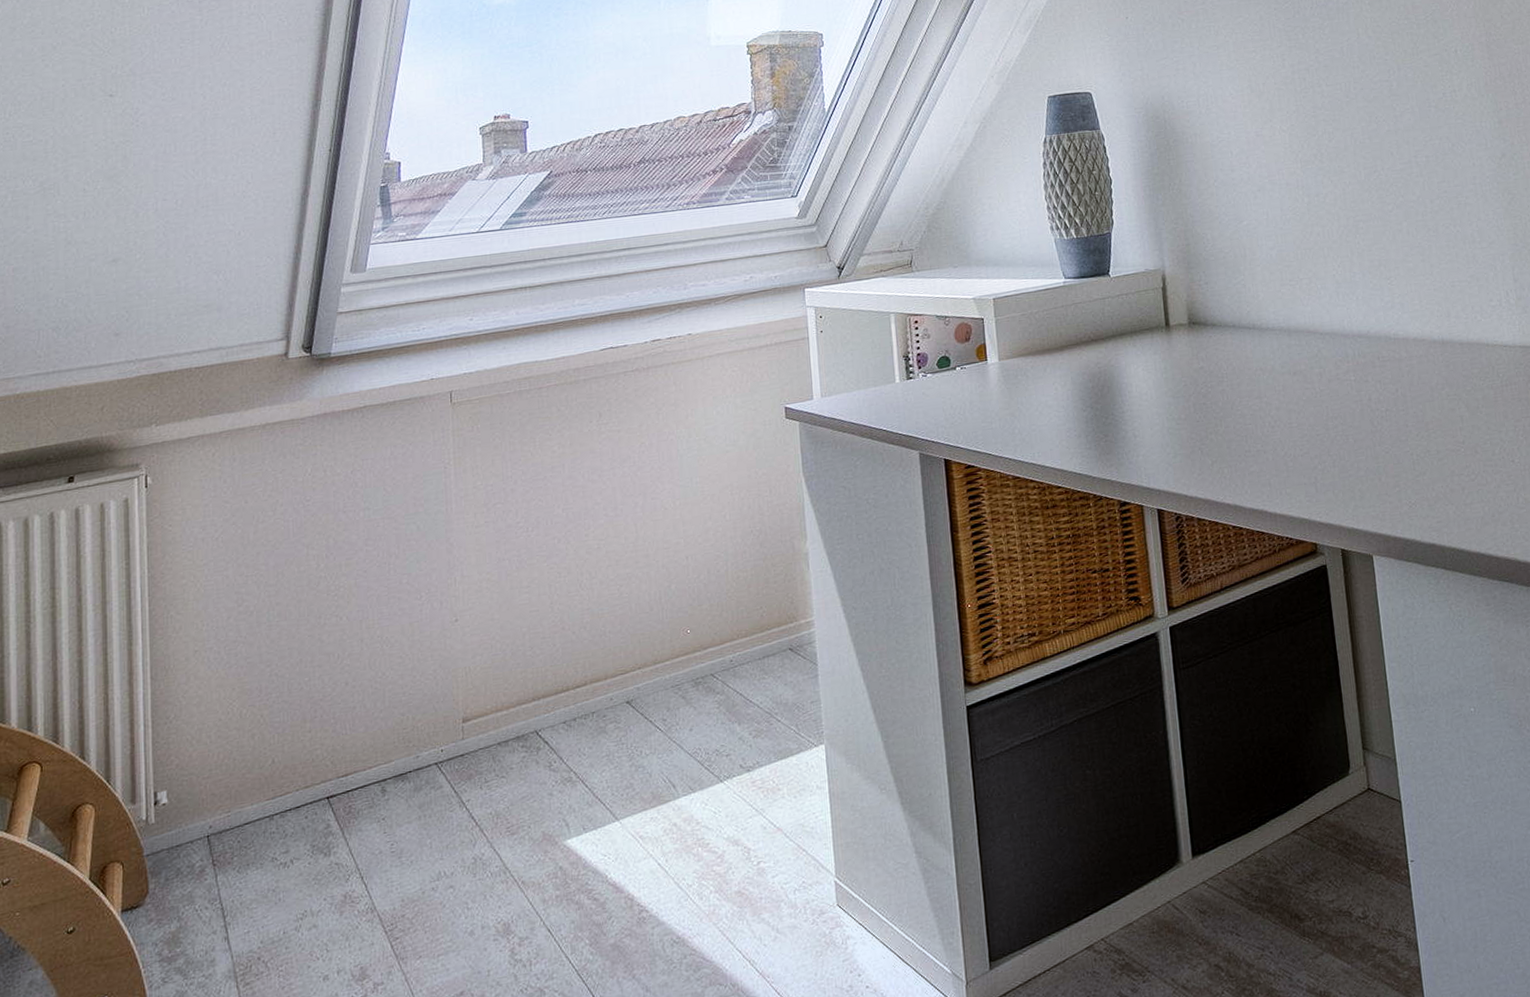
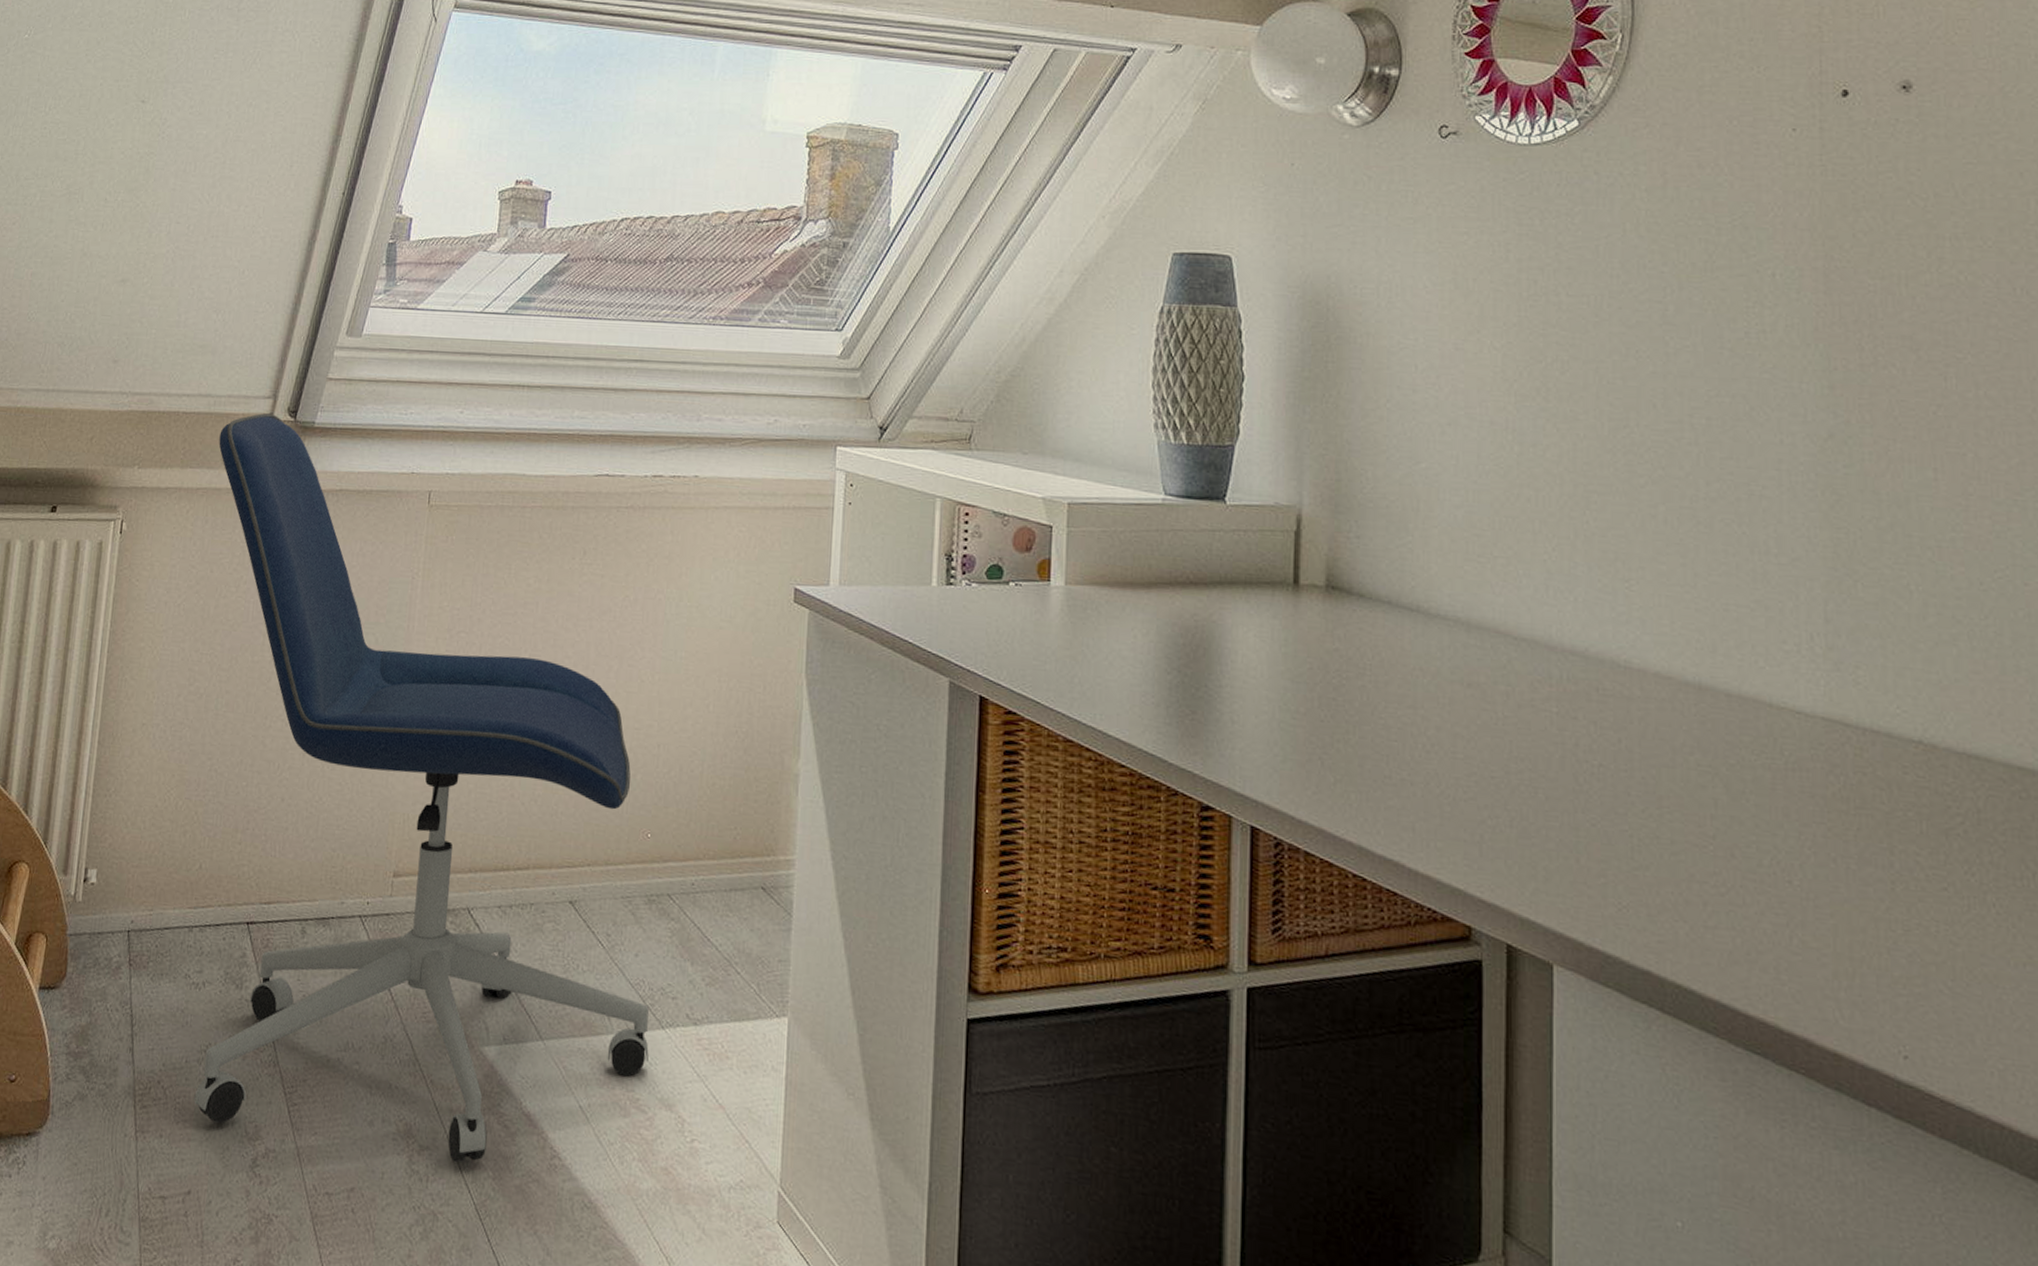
office chair: none [236,353,713,977] -> present [194,413,649,1163]

